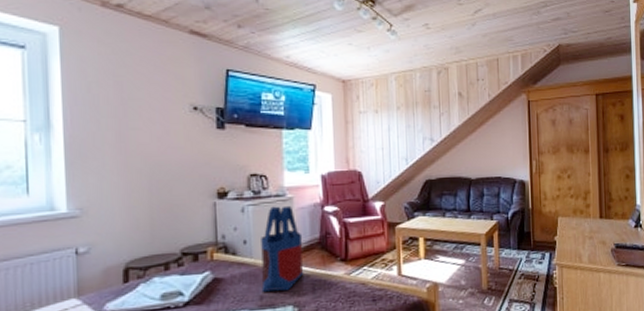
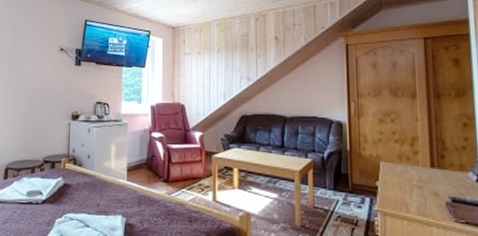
tote bag: present [261,205,304,292] -> none [98,129,133,202]

